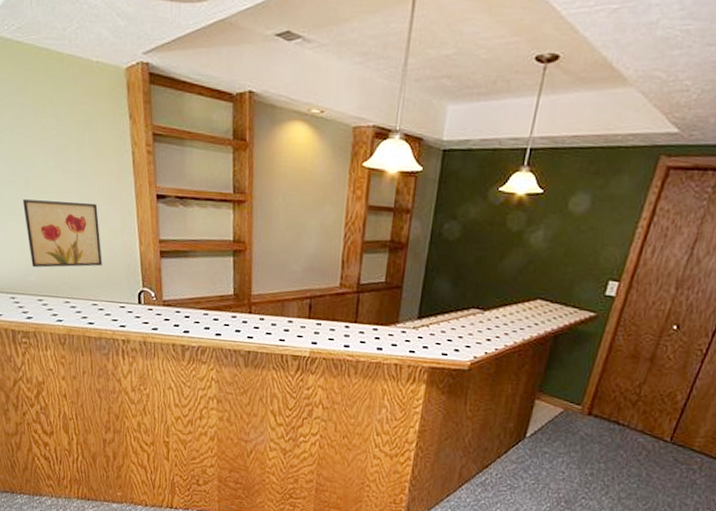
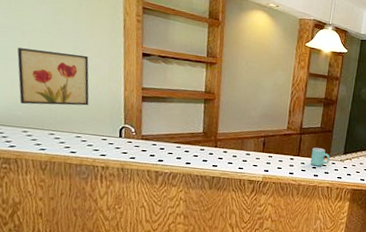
mug: none [371,310,399,337] -> present [310,147,330,167]

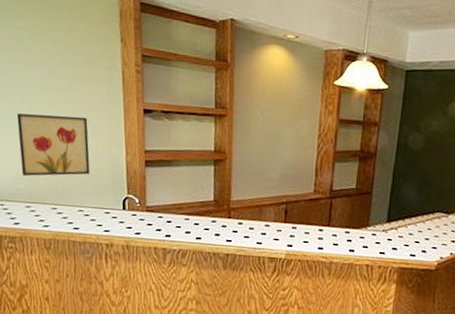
mug: present [310,147,330,167] -> none [344,214,369,239]

